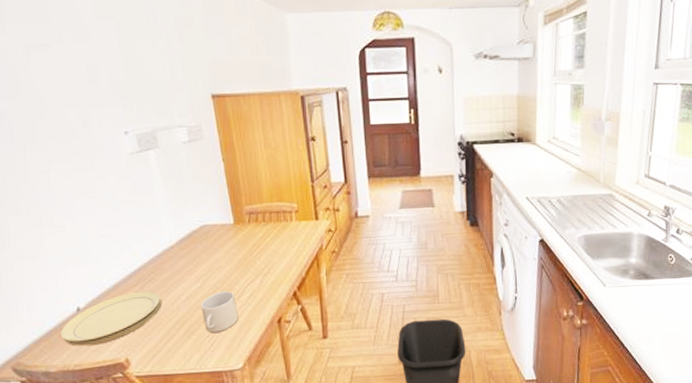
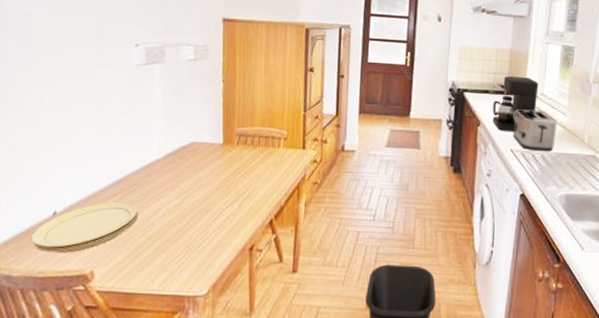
mug: present [200,291,239,333] -> none [175,211,212,253]
coffee maker: none [504,122,550,180] -> present [492,76,539,131]
toaster: none [527,153,572,196] -> present [513,108,557,151]

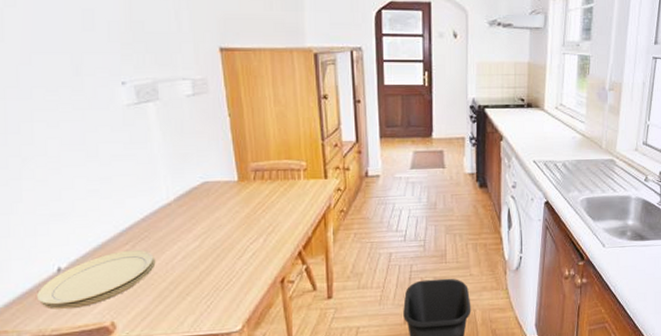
coffee maker: present [492,76,539,131] -> none [514,89,557,143]
toaster: present [513,108,557,151] -> none [535,119,577,160]

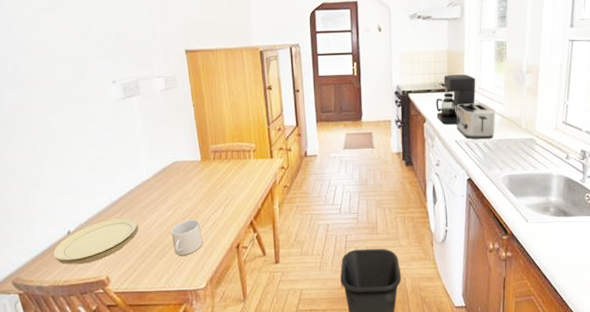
mug: none [198,250,239,294] -> present [171,219,203,256]
coffee maker: none [514,89,557,143] -> present [436,74,476,125]
toaster: none [535,119,577,160] -> present [456,102,496,139]

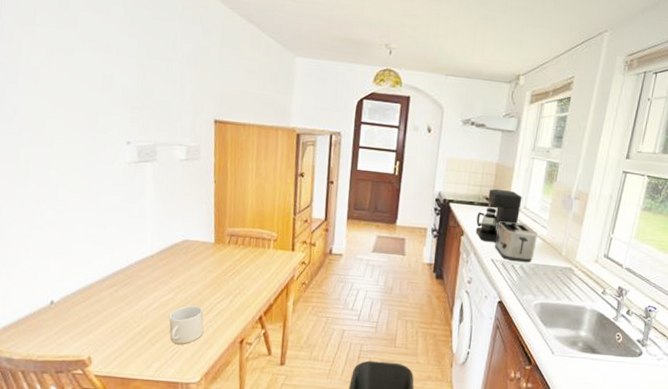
plate: present [53,217,139,265] -> none [30,293,134,339]

